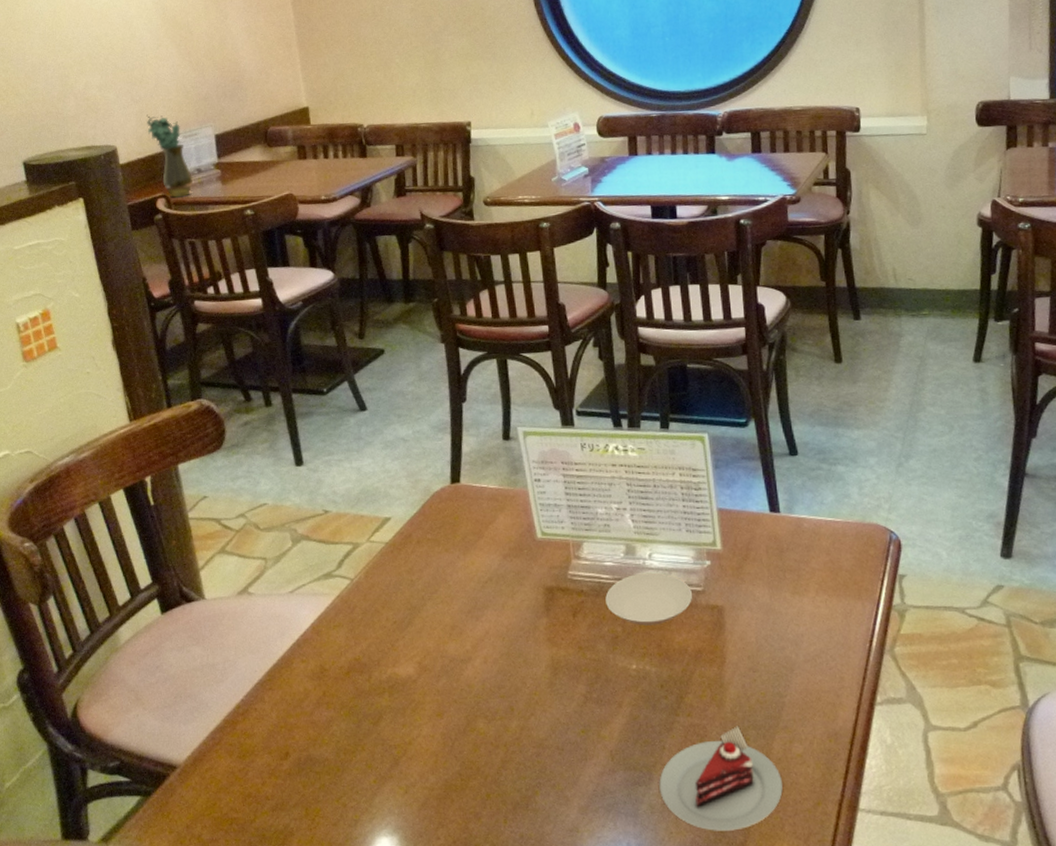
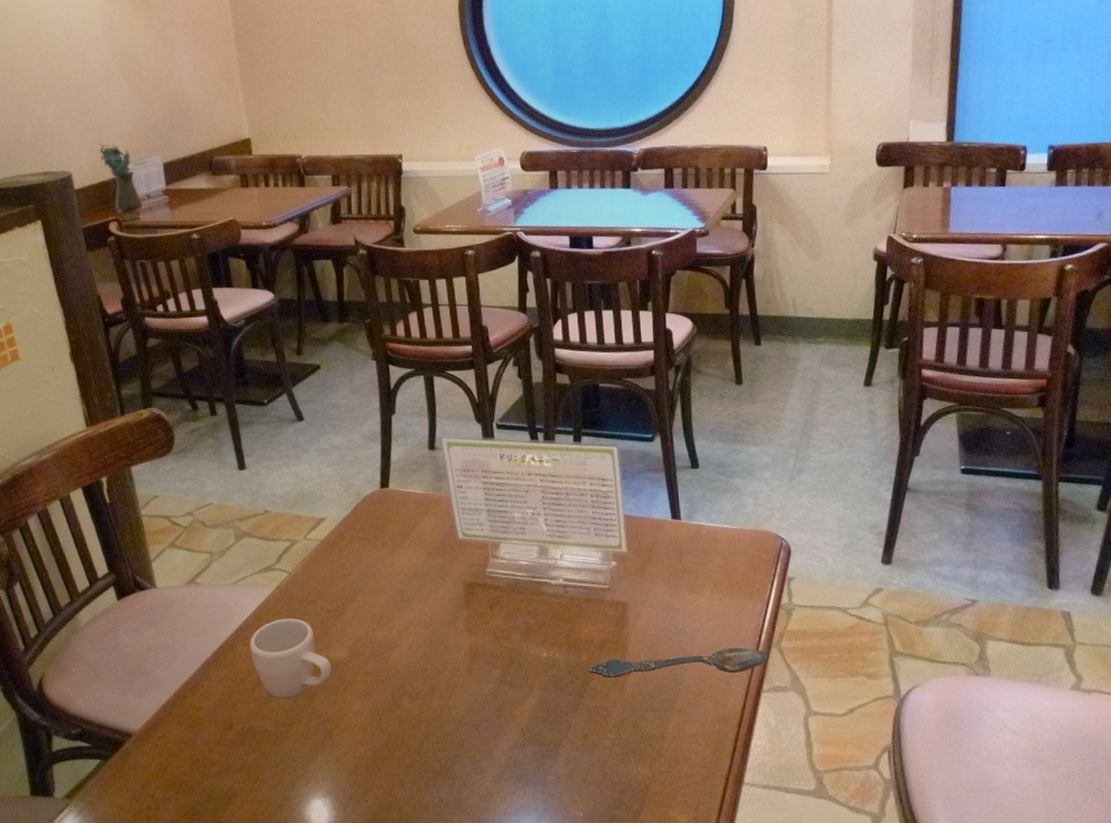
mug: none [307,631,399,722] -> present [249,618,332,699]
saucer: present [605,572,693,626] -> none [520,571,600,618]
cake slice: present [659,726,783,831] -> none [565,708,676,799]
spoon: none [683,654,883,692] -> present [589,647,770,678]

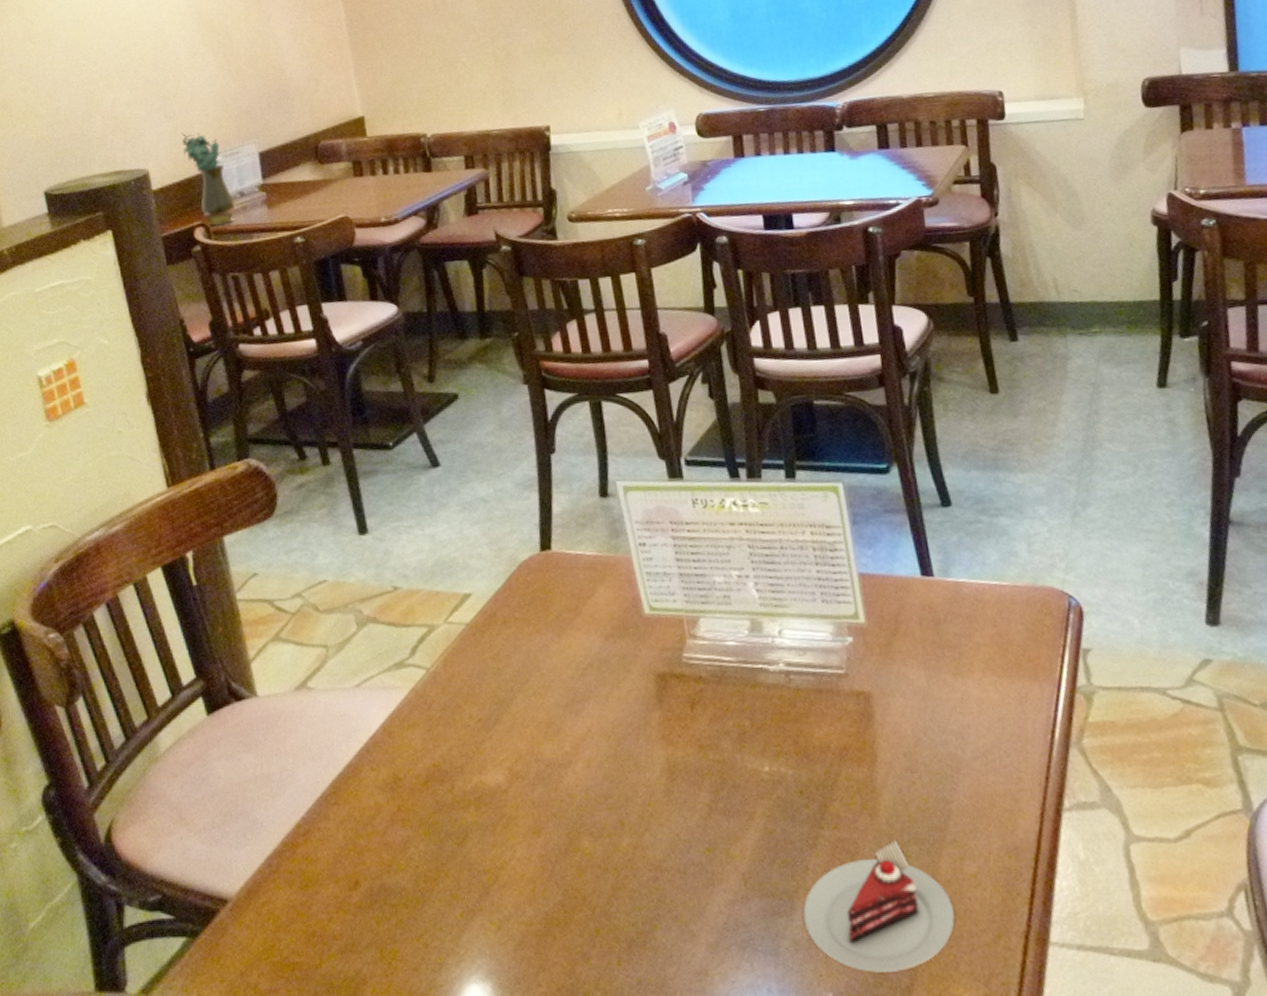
mug: present [249,618,332,699] -> none [378,731,487,843]
cake slice: none [565,708,676,799] -> present [803,840,955,973]
spoon: present [589,647,770,678] -> none [827,749,1069,798]

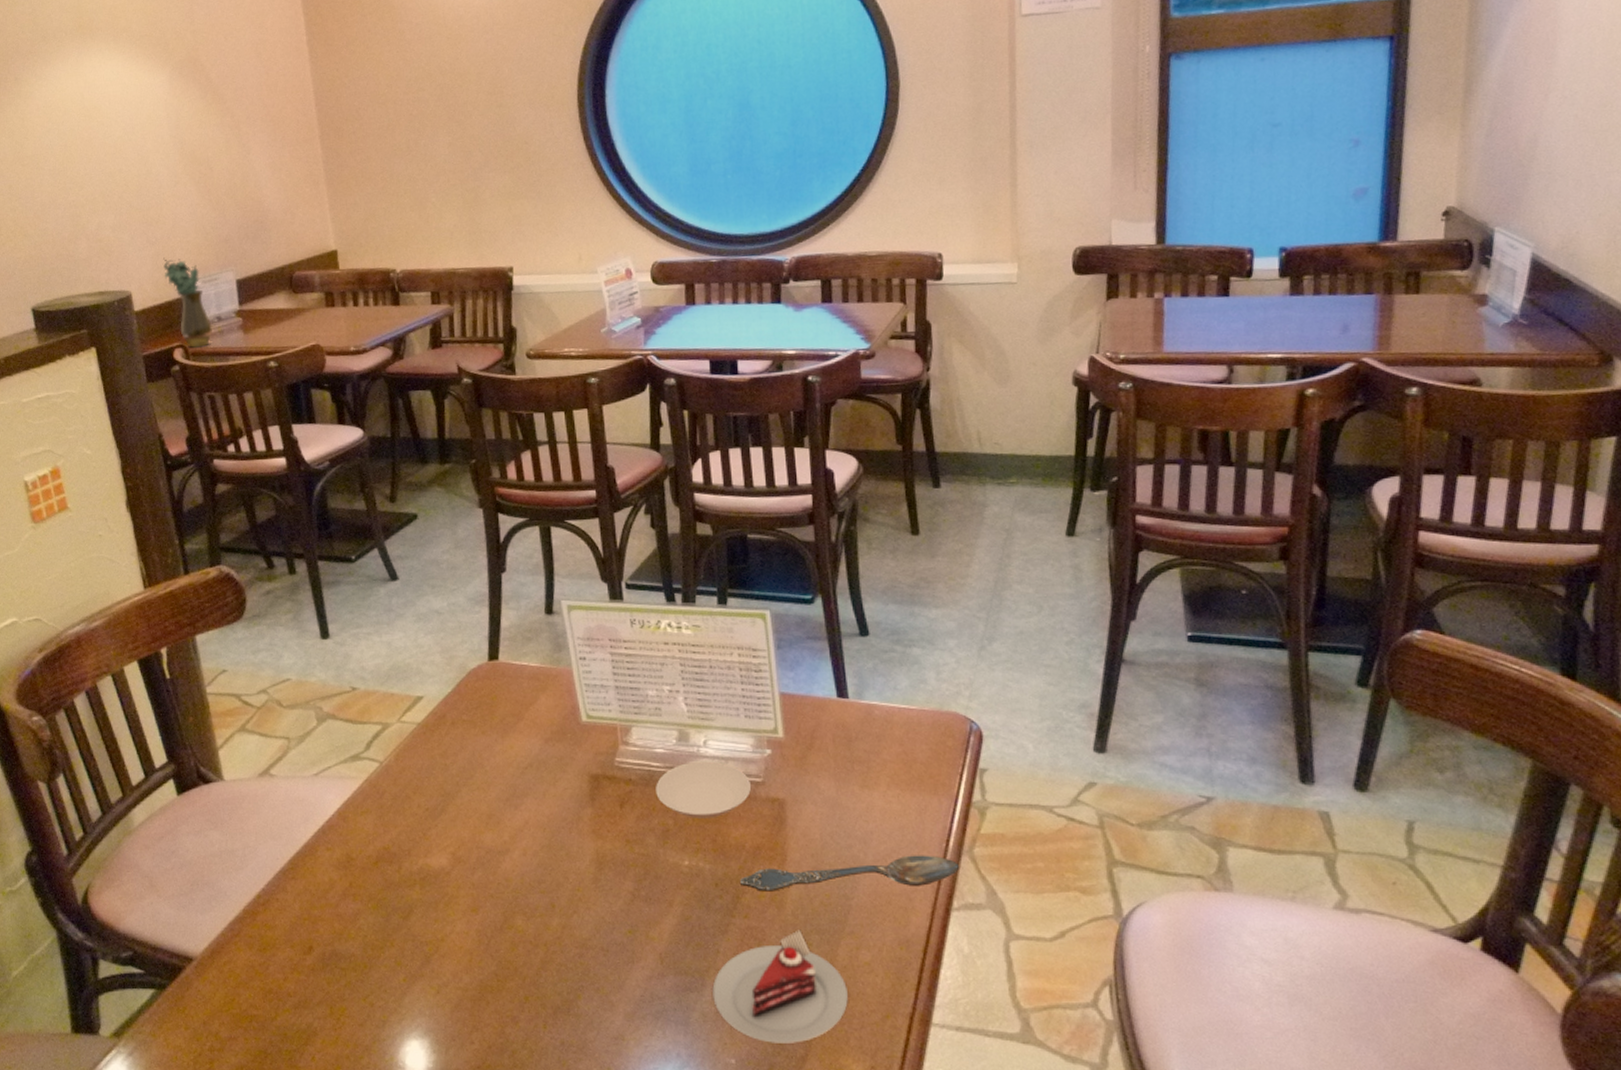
saucer: none [728,652,834,718] -> present [656,761,752,819]
spoon: none [827,749,1069,798] -> present [740,855,960,892]

